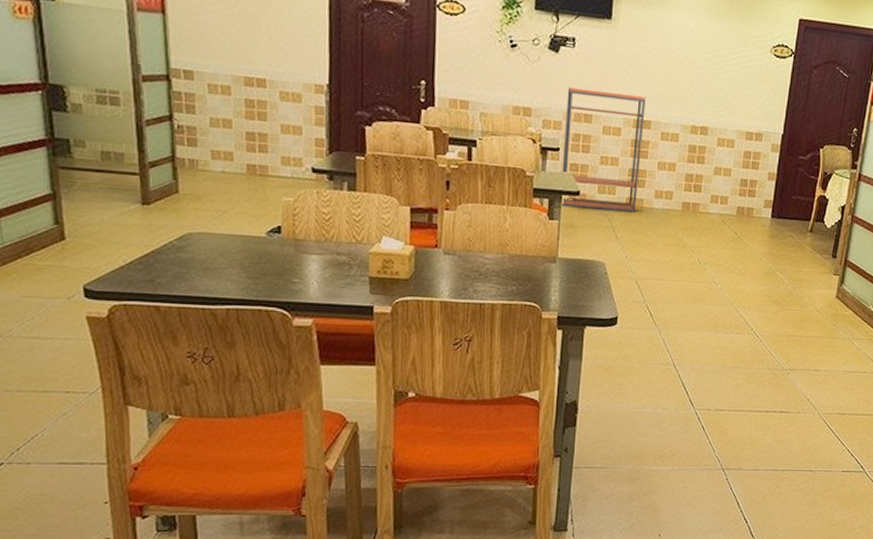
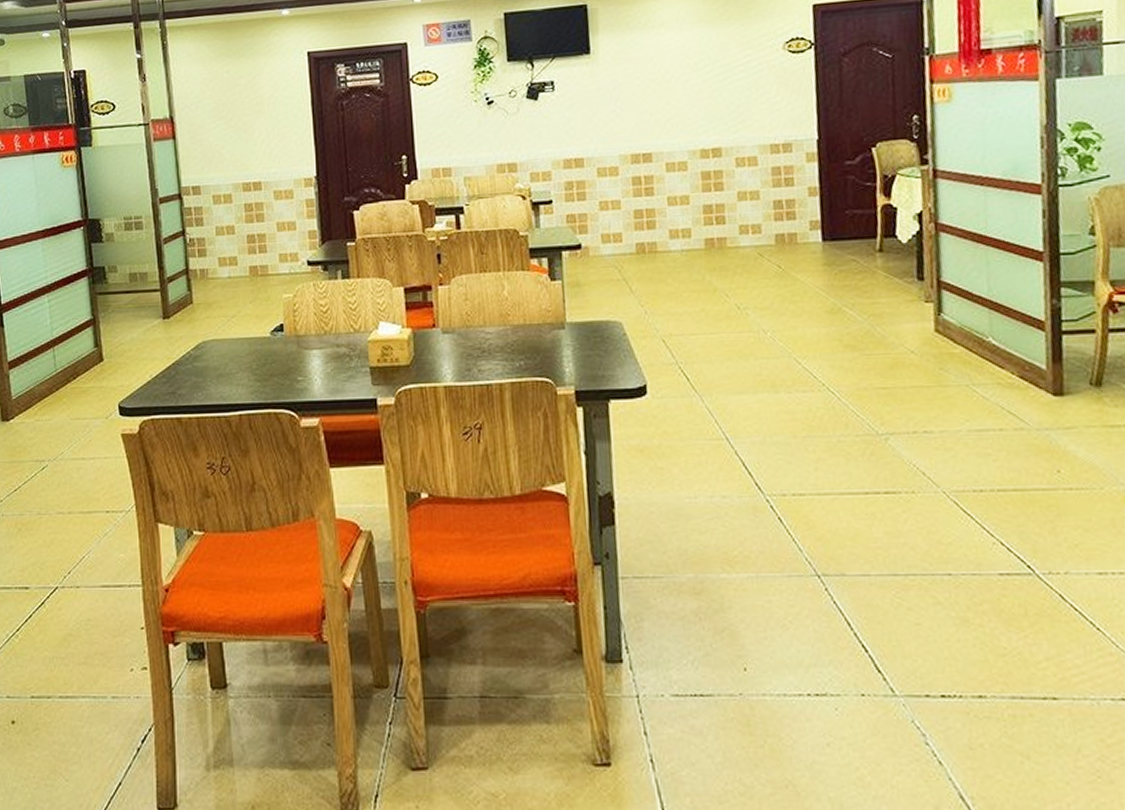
shelving unit: present [560,87,646,212] -> none [552,127,649,264]

